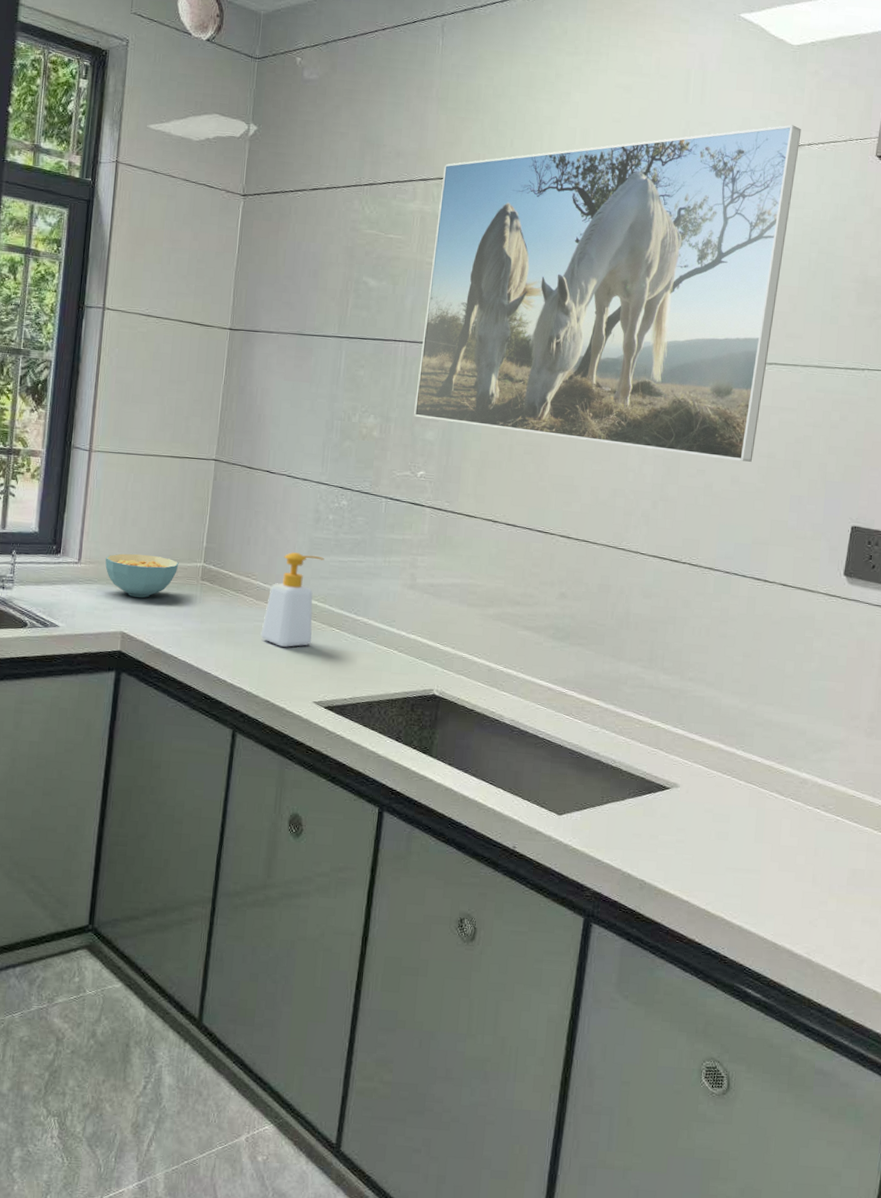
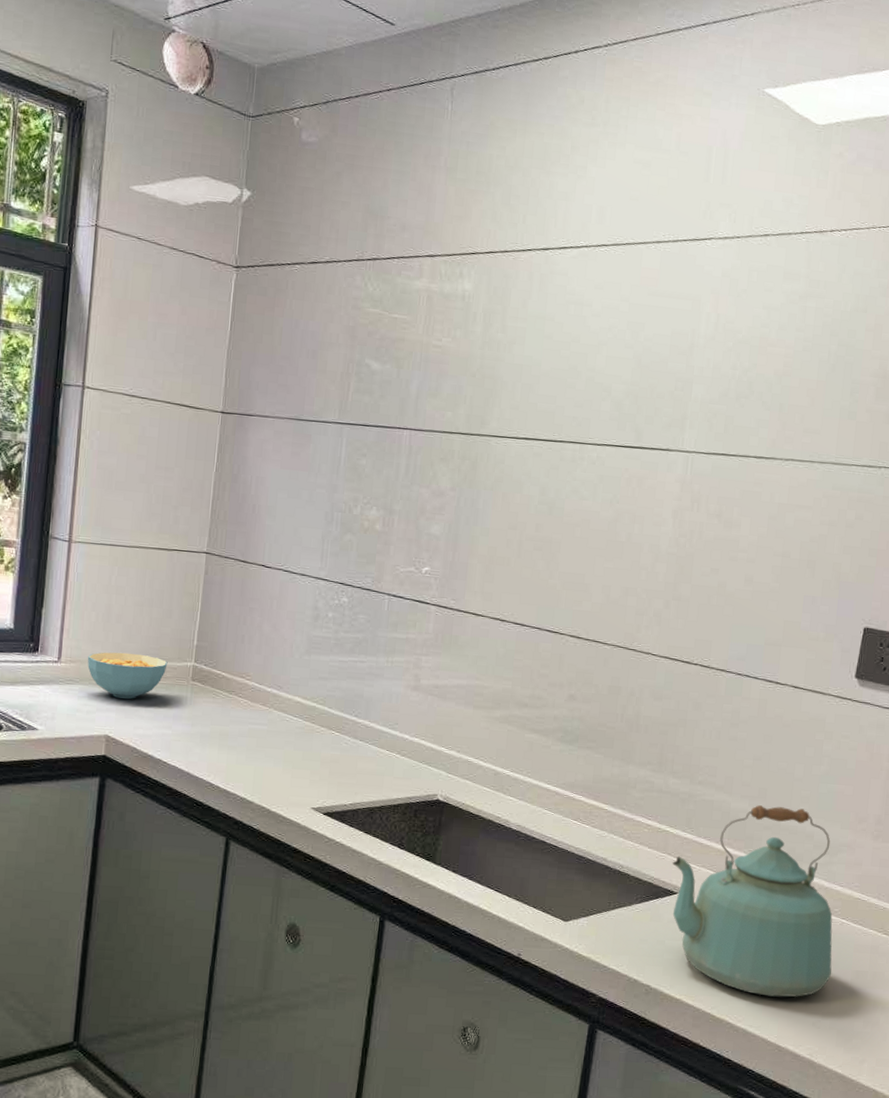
soap bottle: present [260,552,325,647] -> none [255,651,324,751]
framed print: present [414,124,802,462] -> none [419,209,825,561]
kettle: none [664,701,828,895] -> present [672,805,833,997]

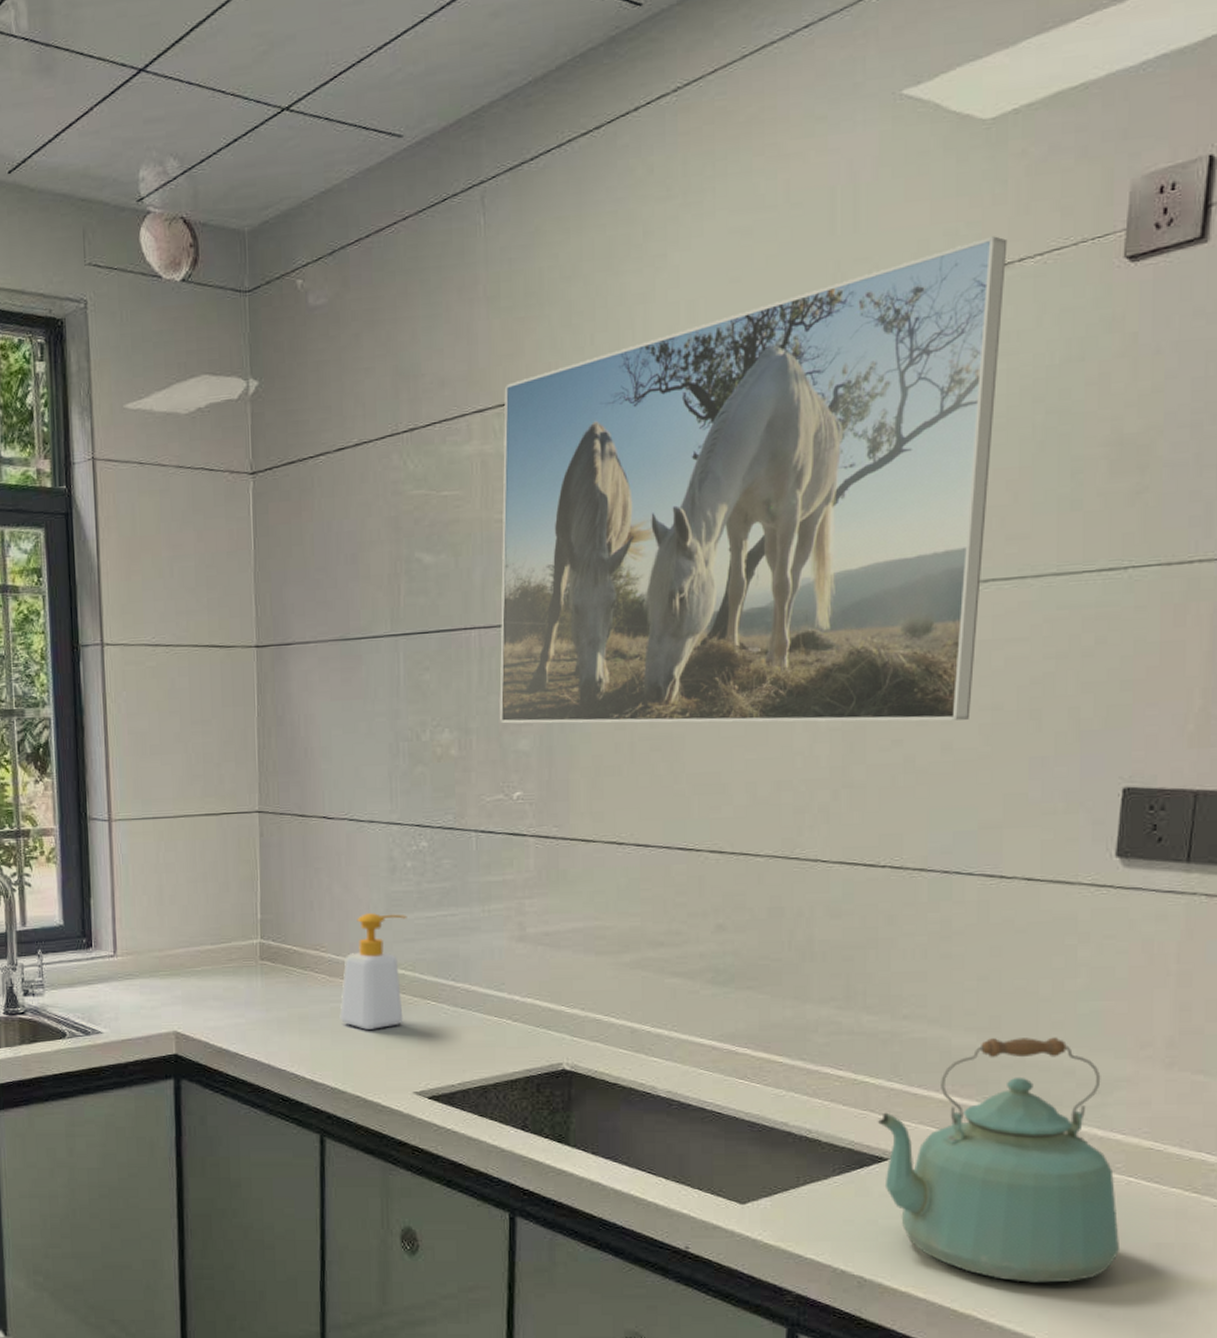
cereal bowl: present [87,652,168,699] -> none [144,936,232,989]
soap bottle: none [255,651,324,751] -> present [339,913,407,1030]
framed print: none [419,209,825,561] -> present [500,236,1008,724]

